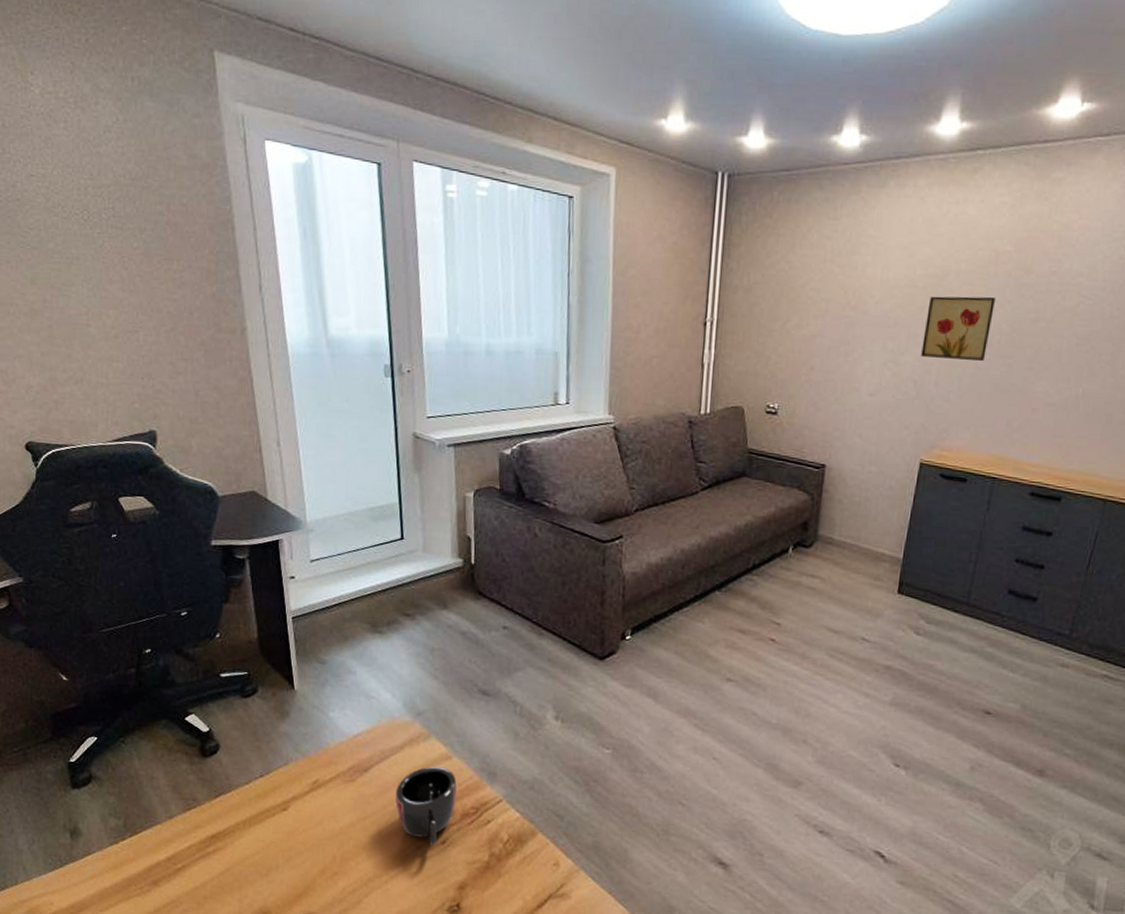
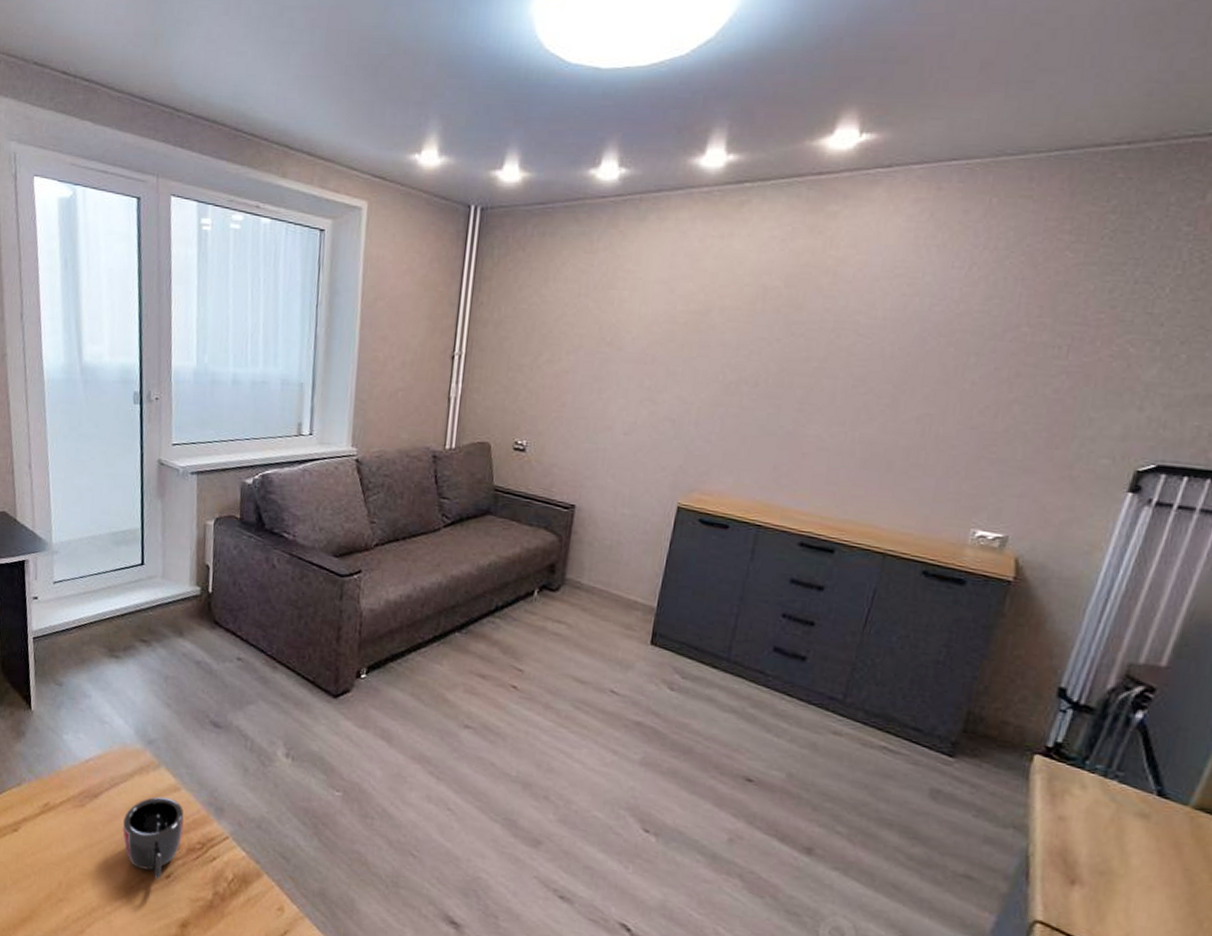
wall art: present [921,296,995,361] -> none [680,332,763,401]

